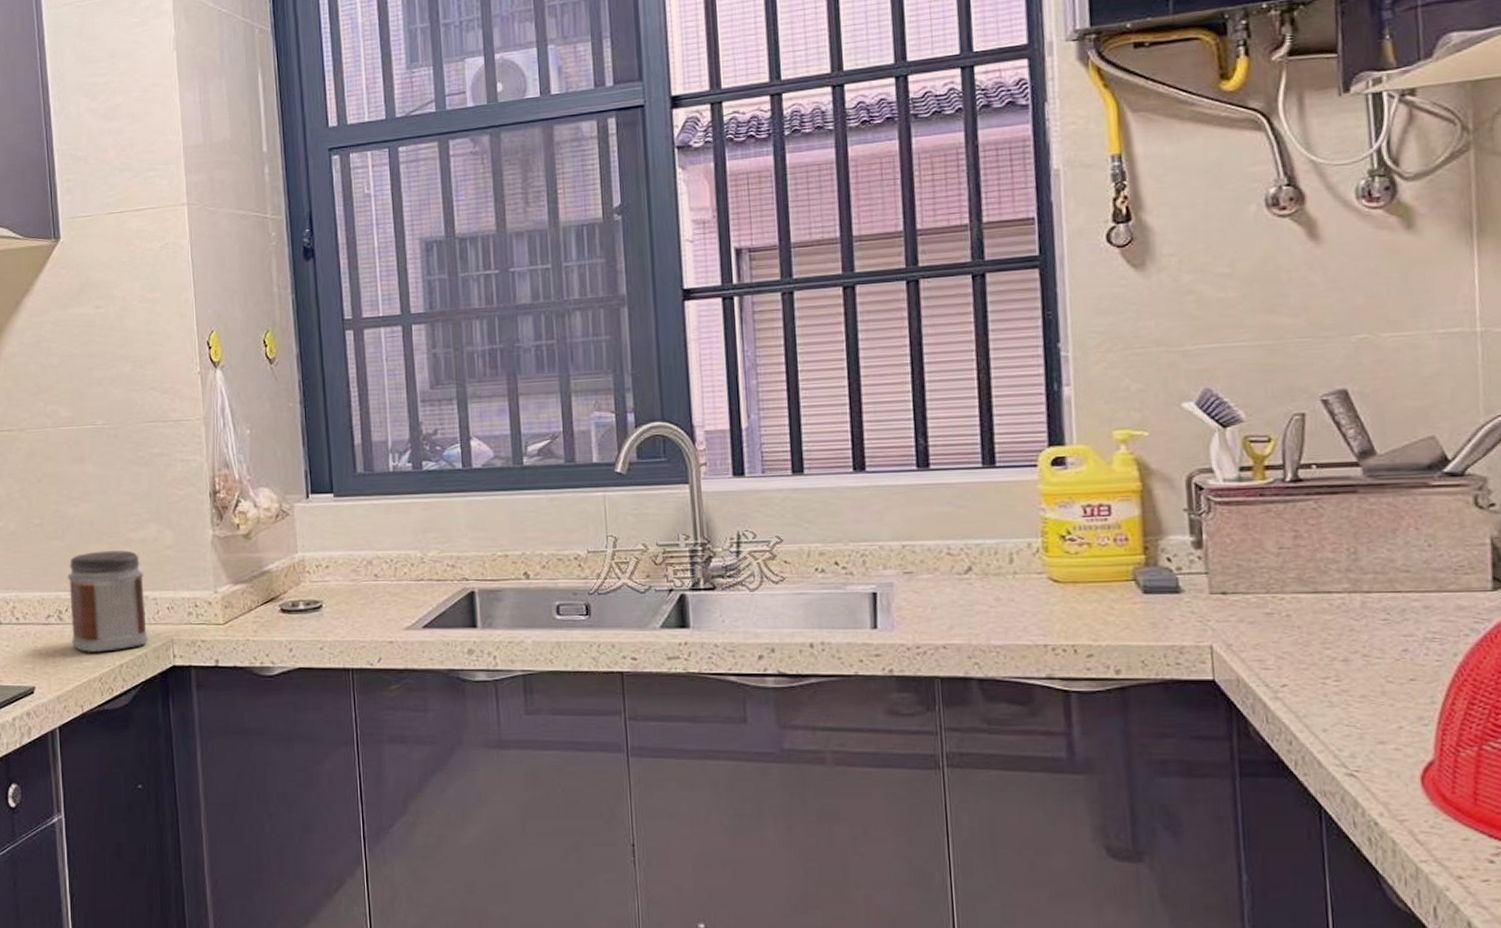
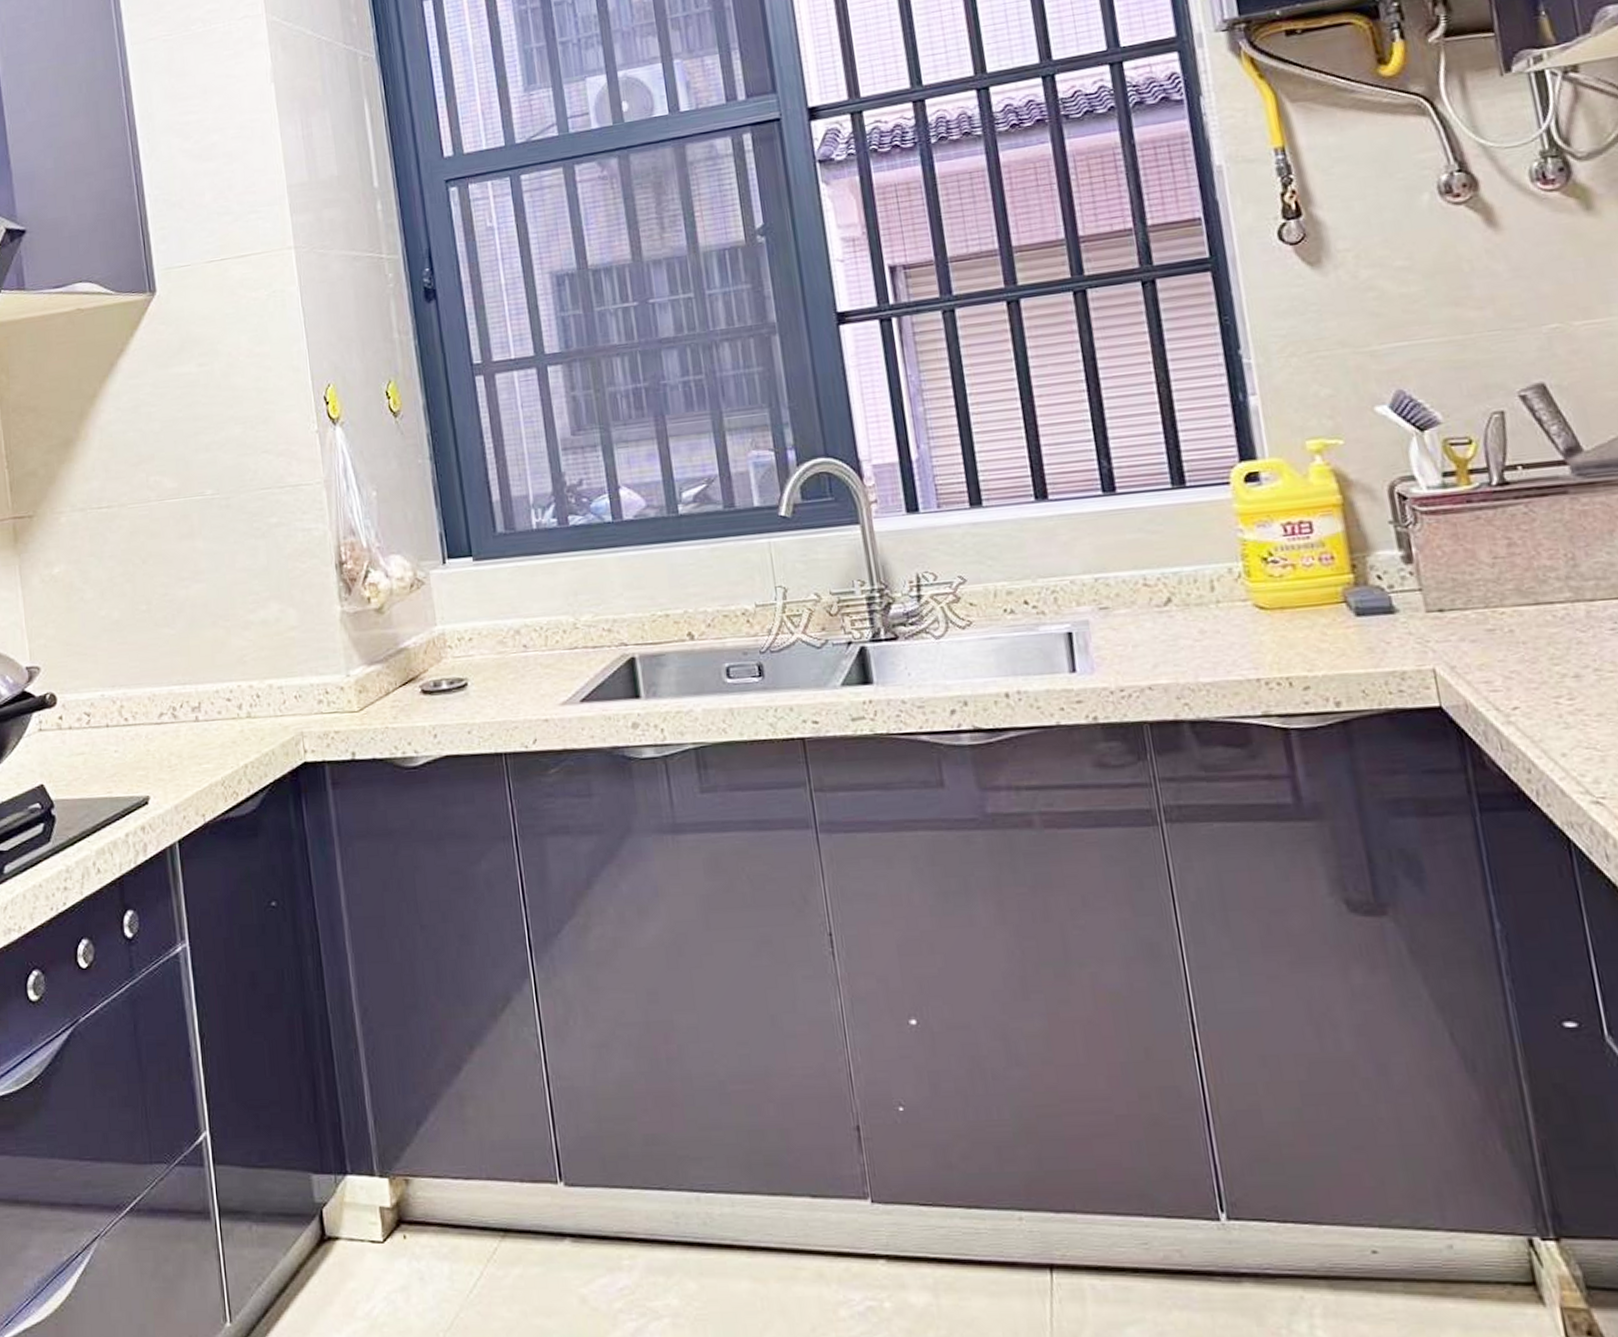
jar: present [67,550,148,653] -> none [180,634,275,754]

